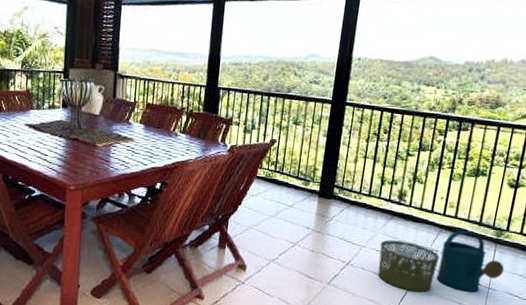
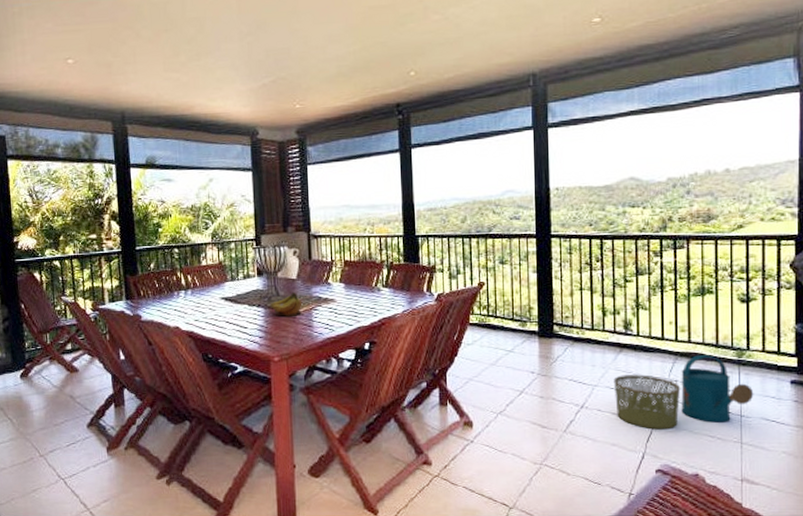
fruit: none [71,127,102,151] -> present [269,292,302,318]

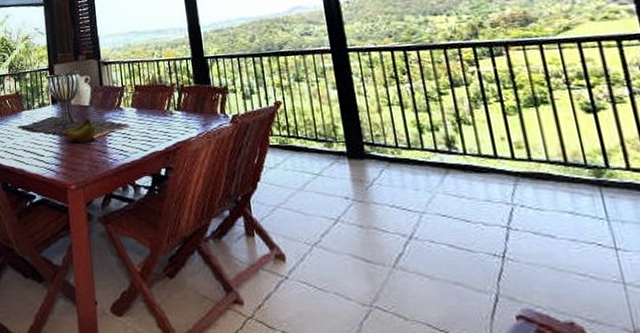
basket: present [613,374,681,430] -> none [443,199,534,266]
watering can: present [681,355,754,423] -> none [526,175,628,257]

